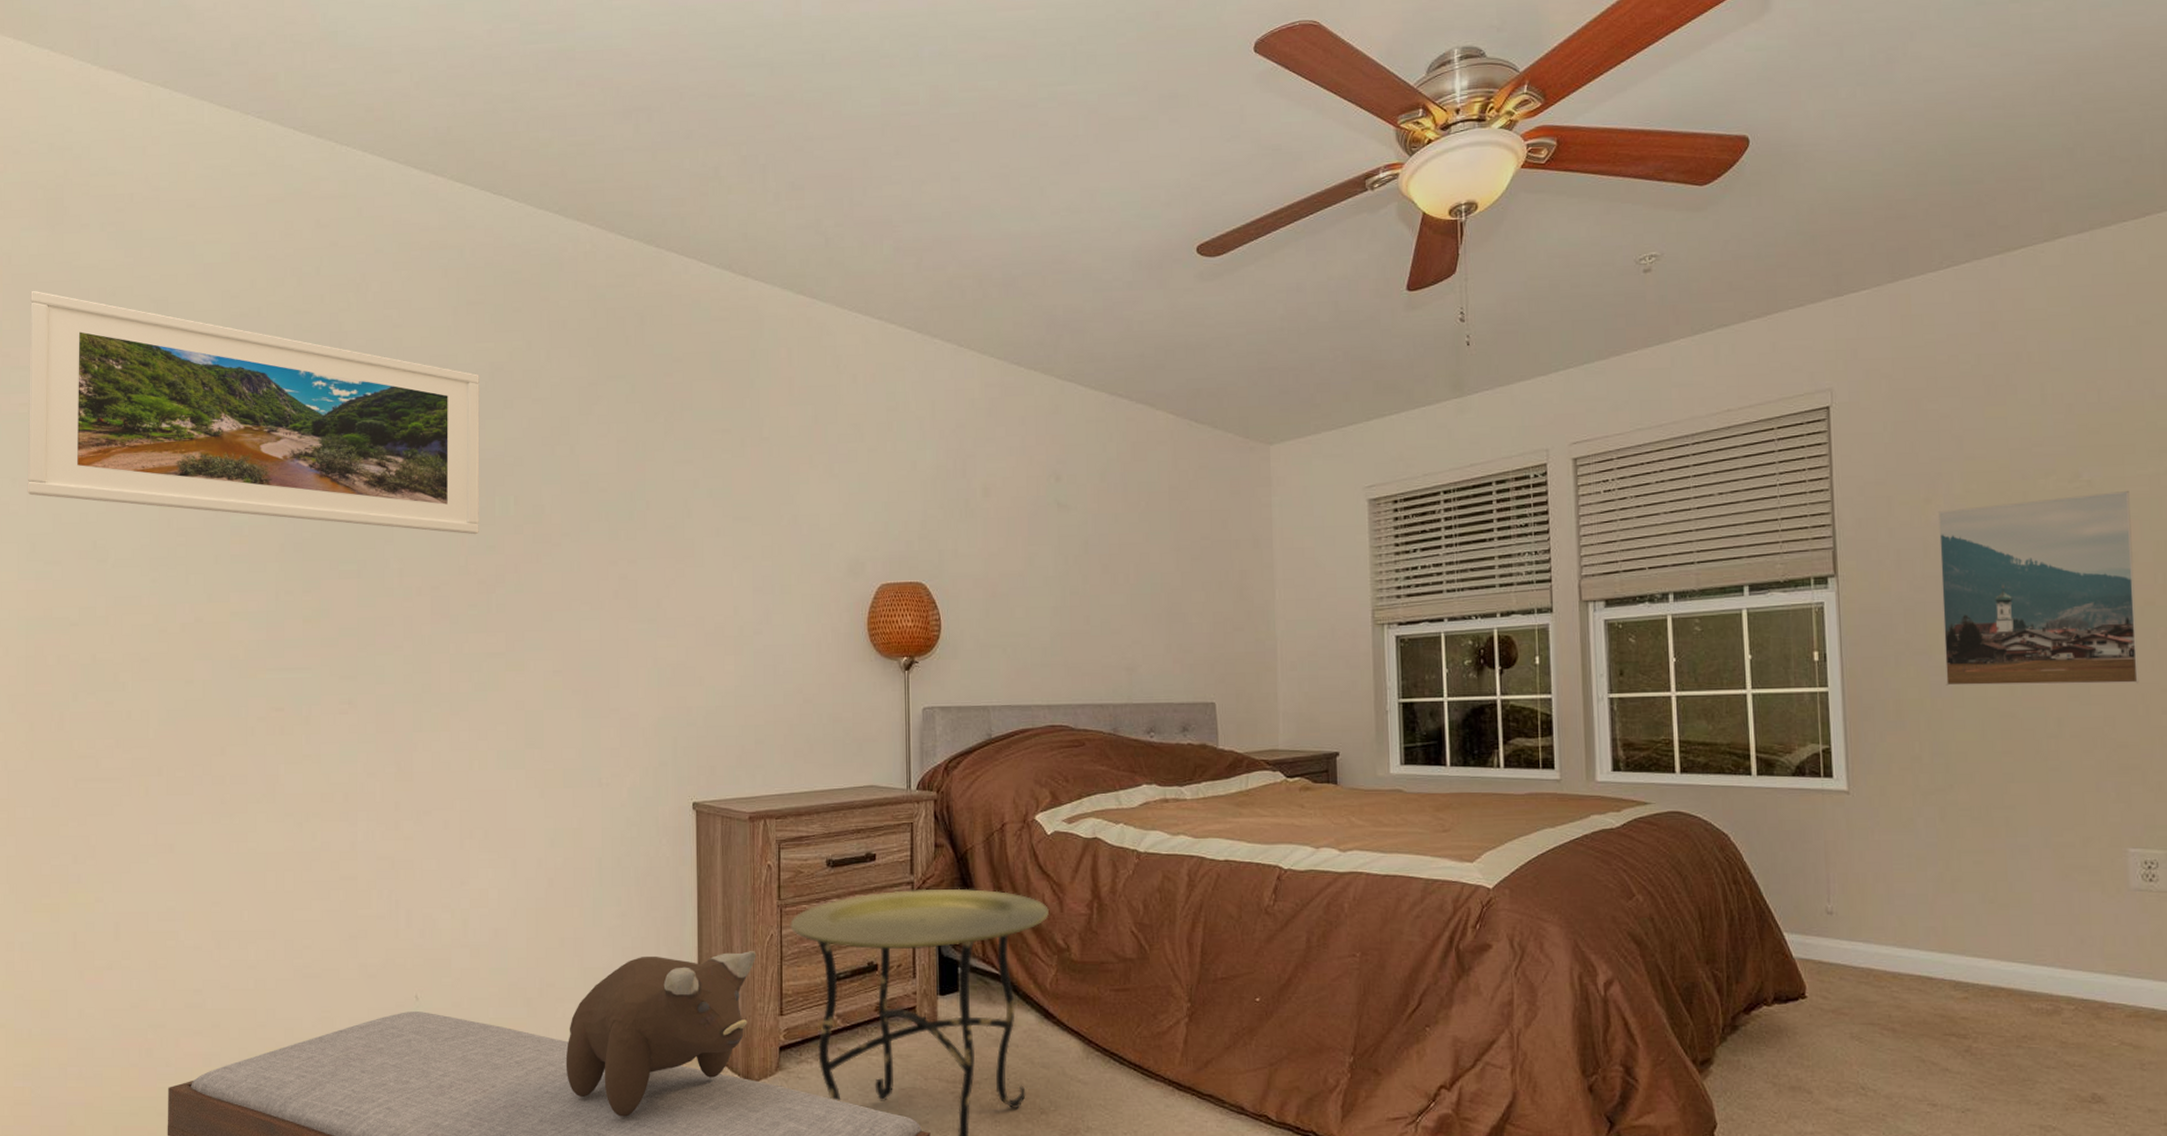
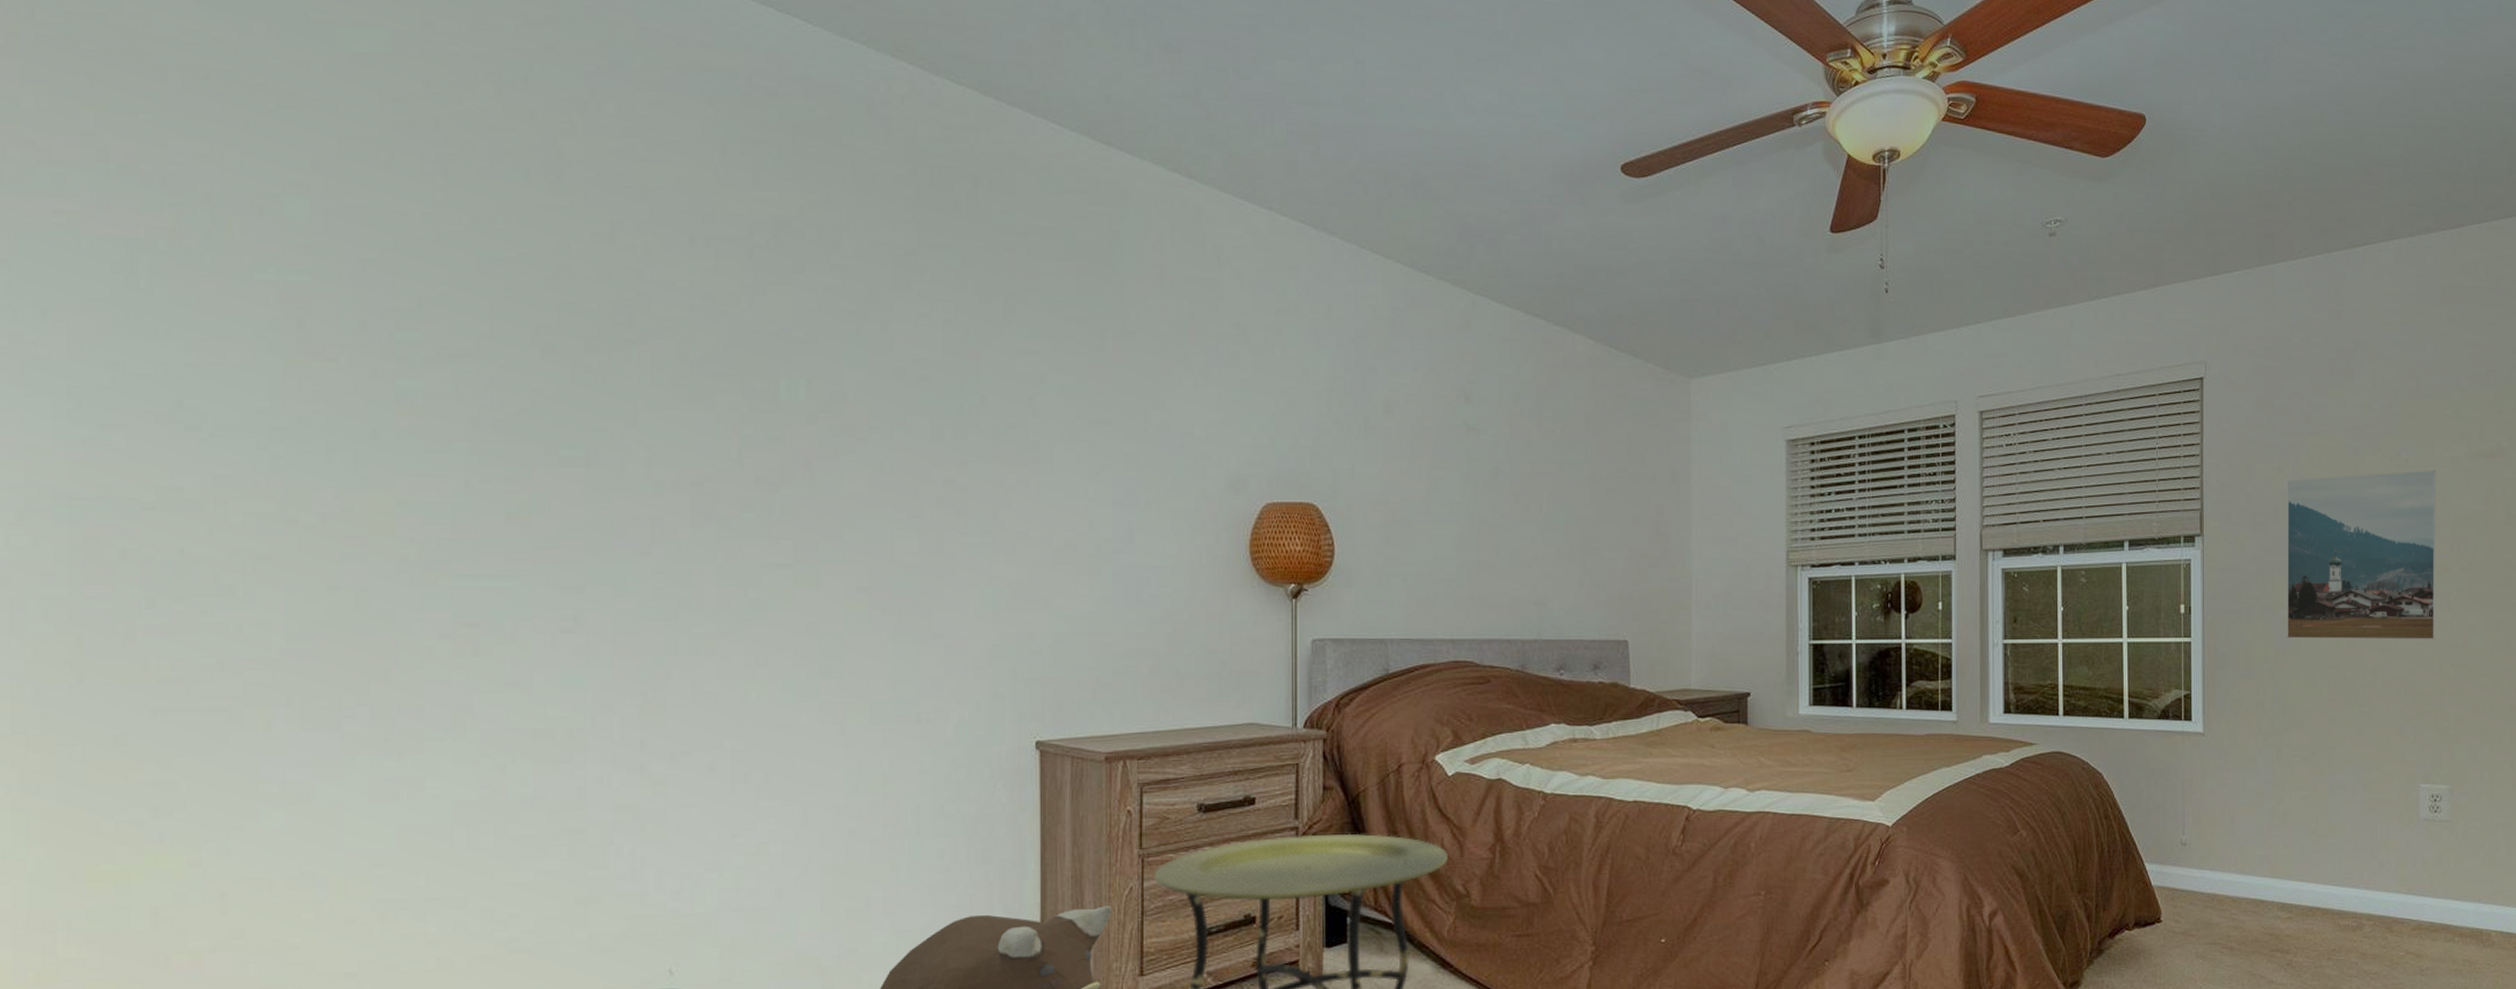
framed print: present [27,290,480,535] -> none [66,59,759,422]

